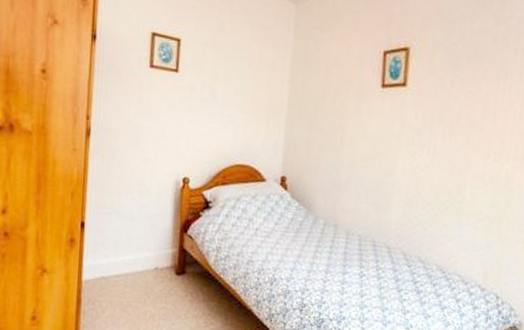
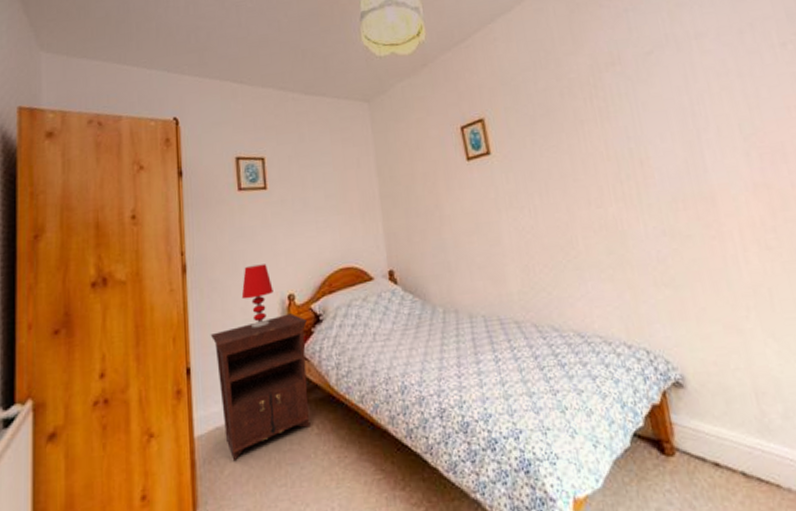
nightstand: none [106,194,197,307] -> present [210,313,311,462]
table lamp: none [139,142,170,201] -> present [241,264,273,328]

